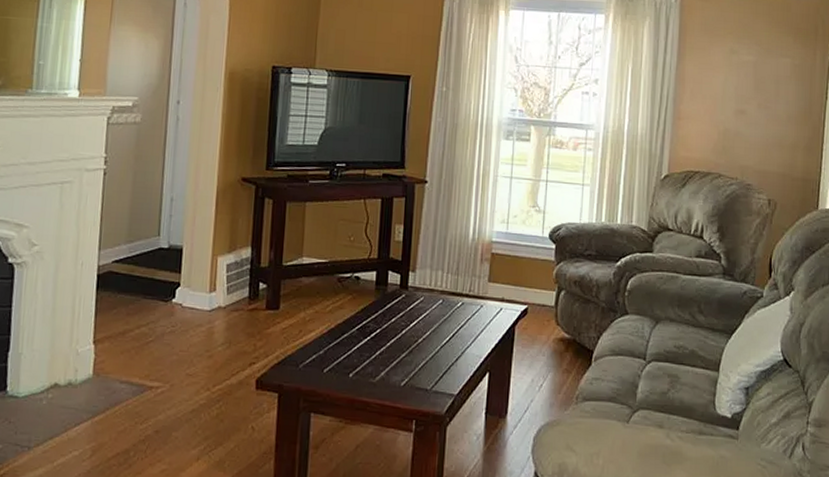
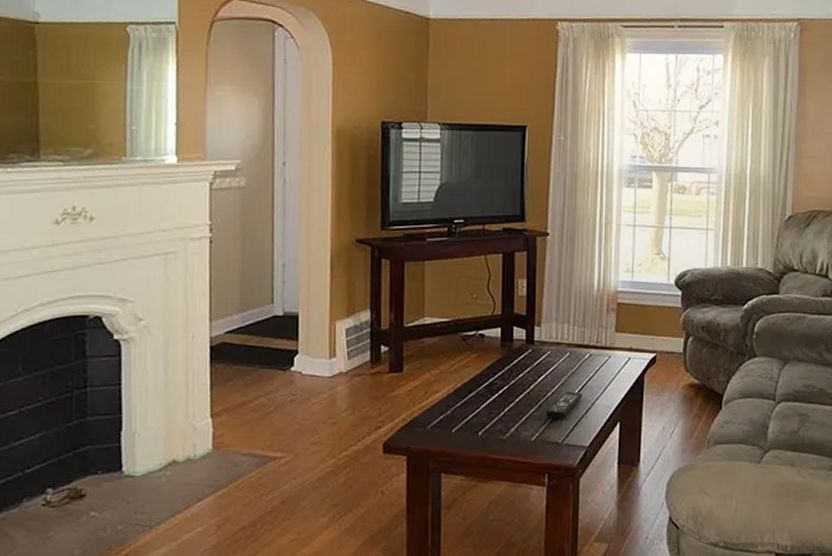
remote control: none [416,338,453,366] -> present [546,391,583,419]

